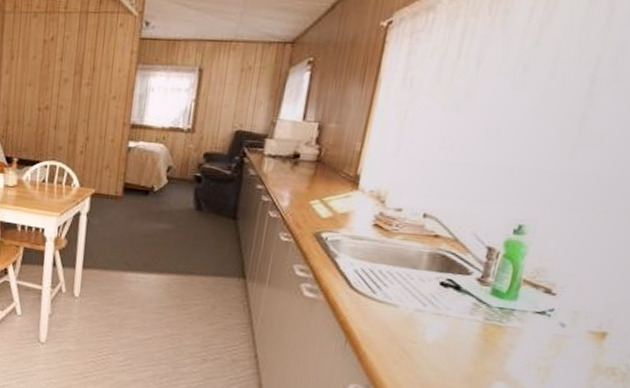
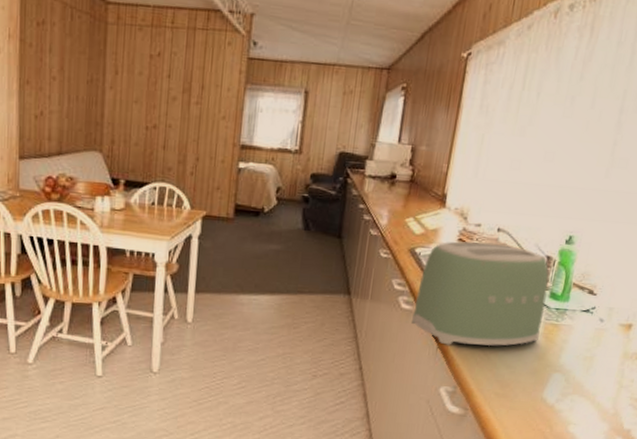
toaster: none [316,227,490,346] -> present [412,241,549,346]

